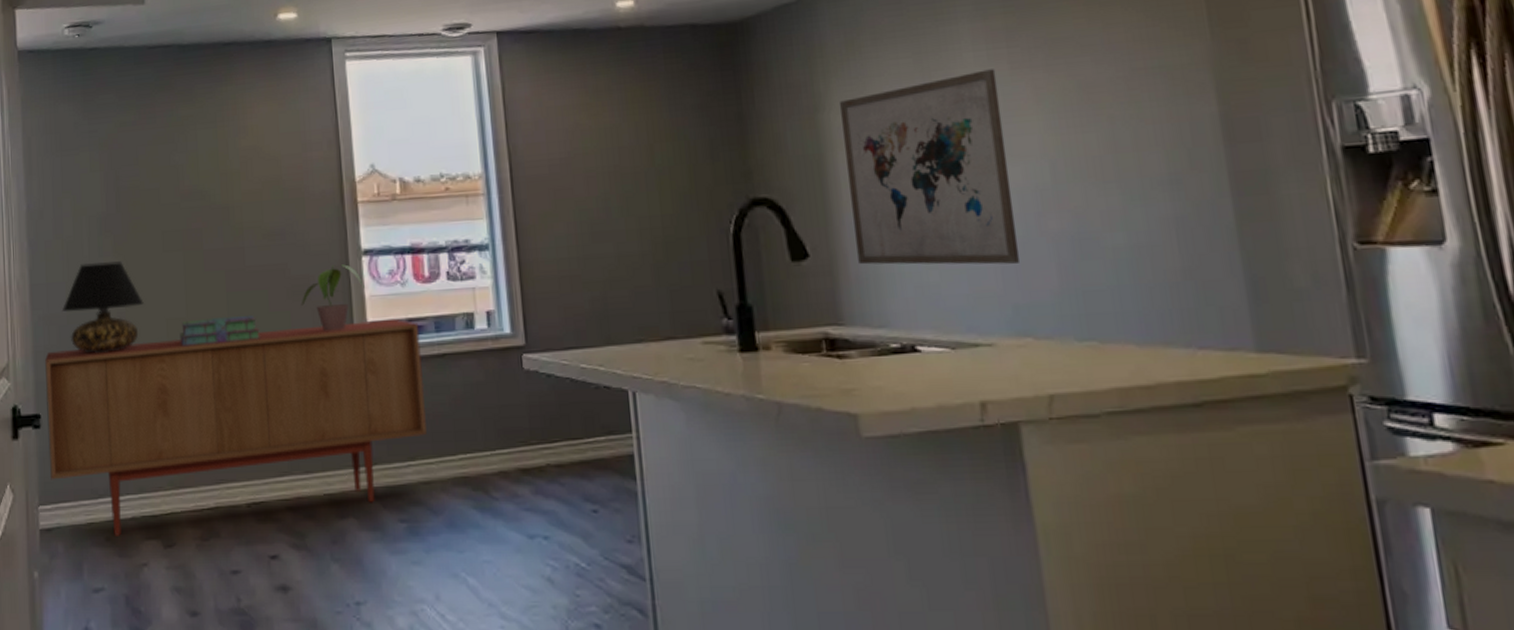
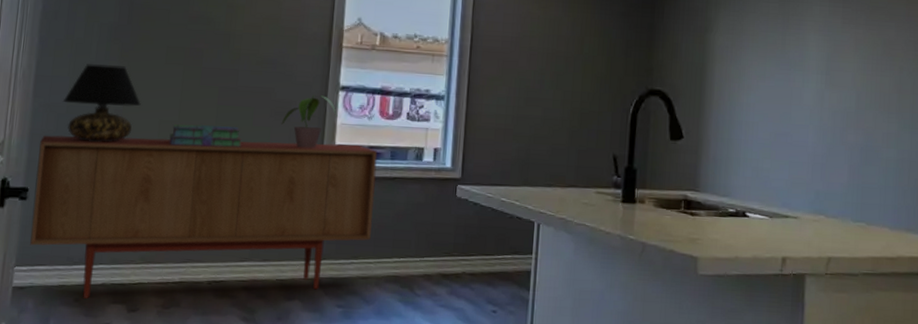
wall art: present [840,69,1021,265] -> none [717,20,832,162]

